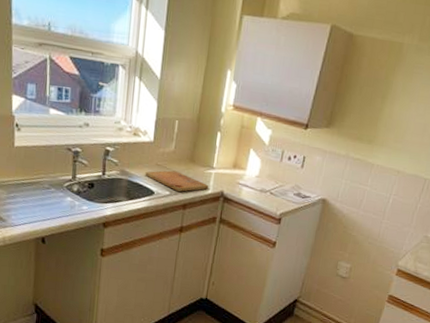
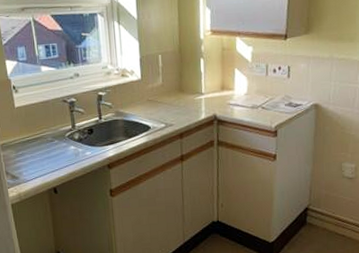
cutting board: present [145,170,209,192] -> none [138,103,201,122]

